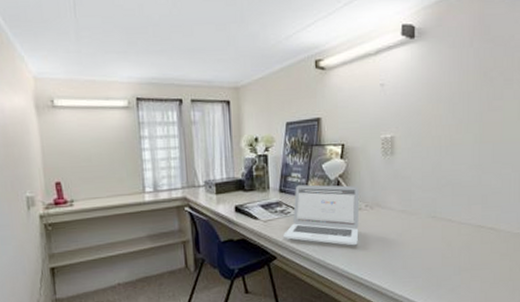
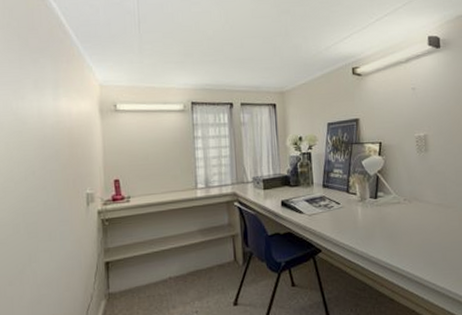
laptop: present [282,184,360,246] -> none [326,180,399,239]

